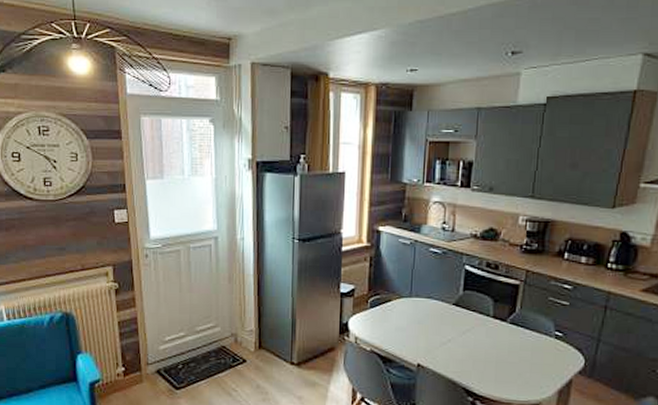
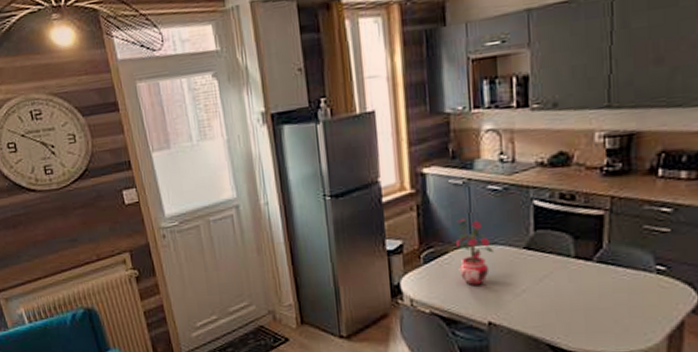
potted plant: none [398,272,429,332] -> present [456,217,494,287]

